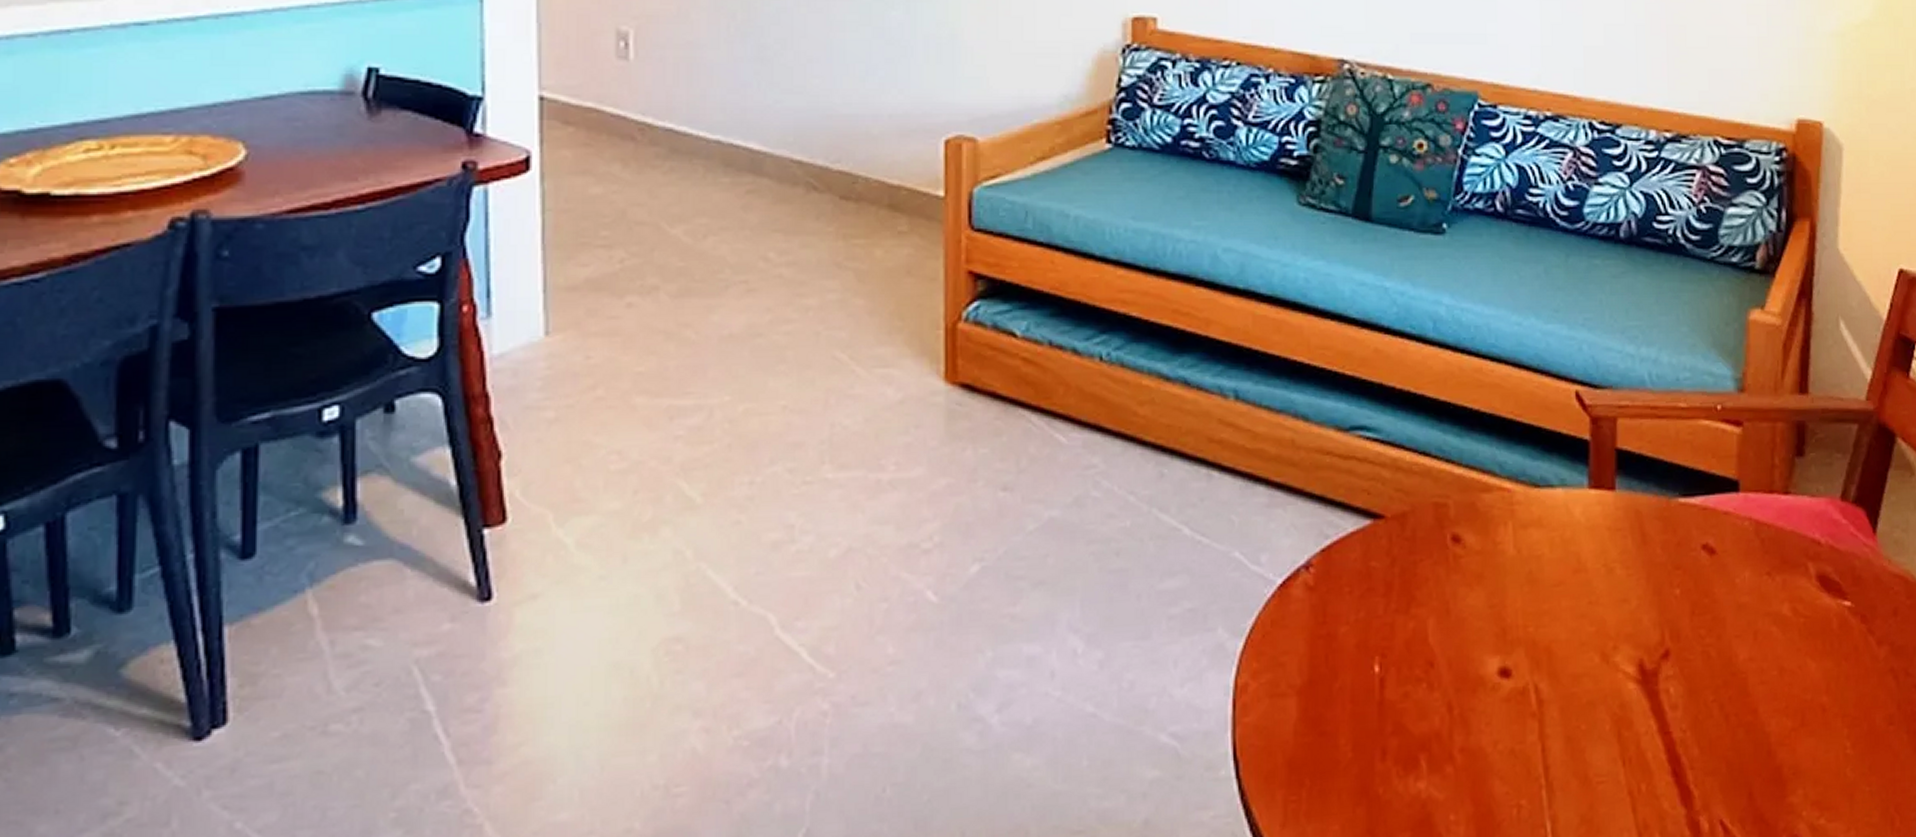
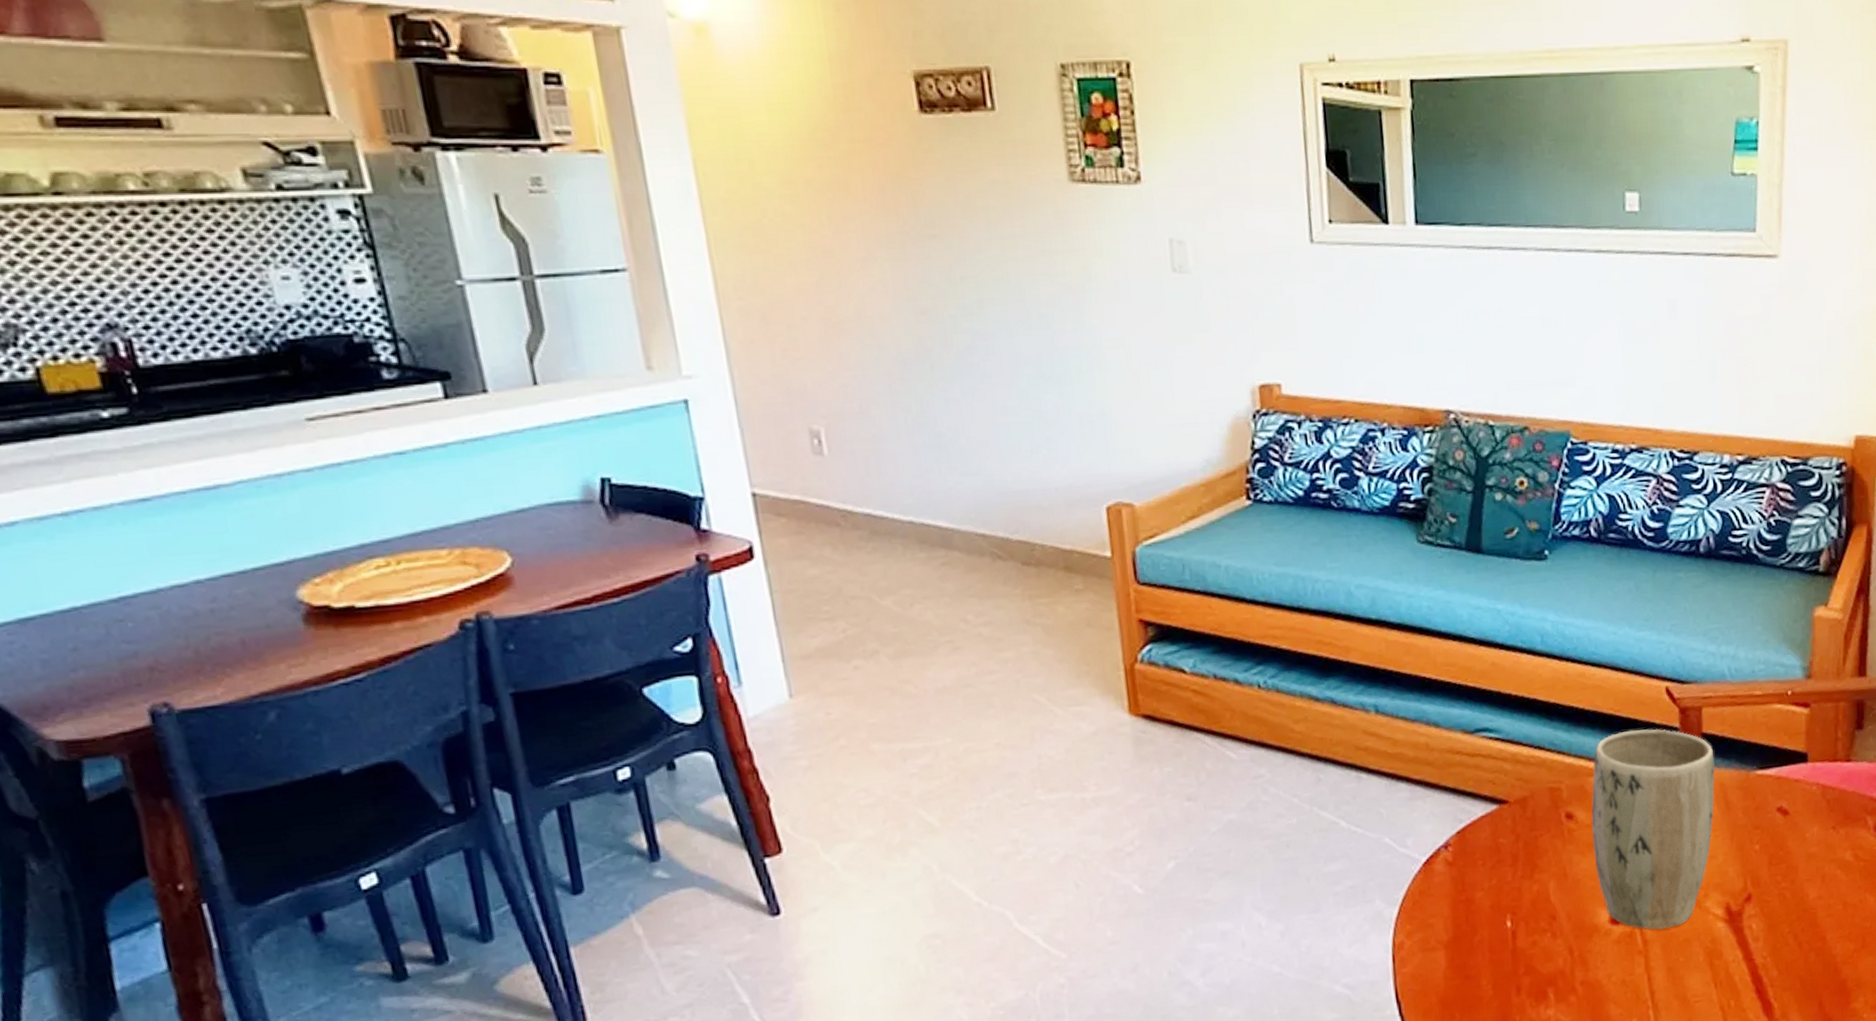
plant pot: none [1482,439,1630,689] -> present [1591,728,1716,931]

